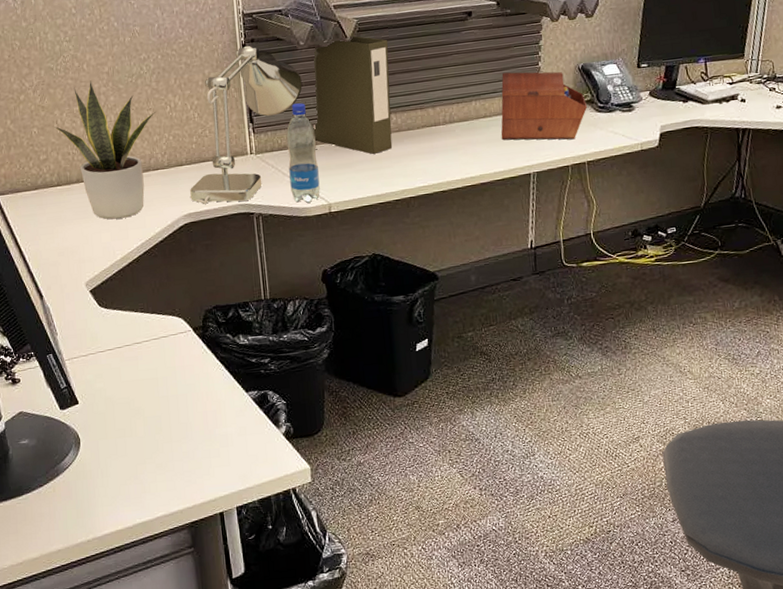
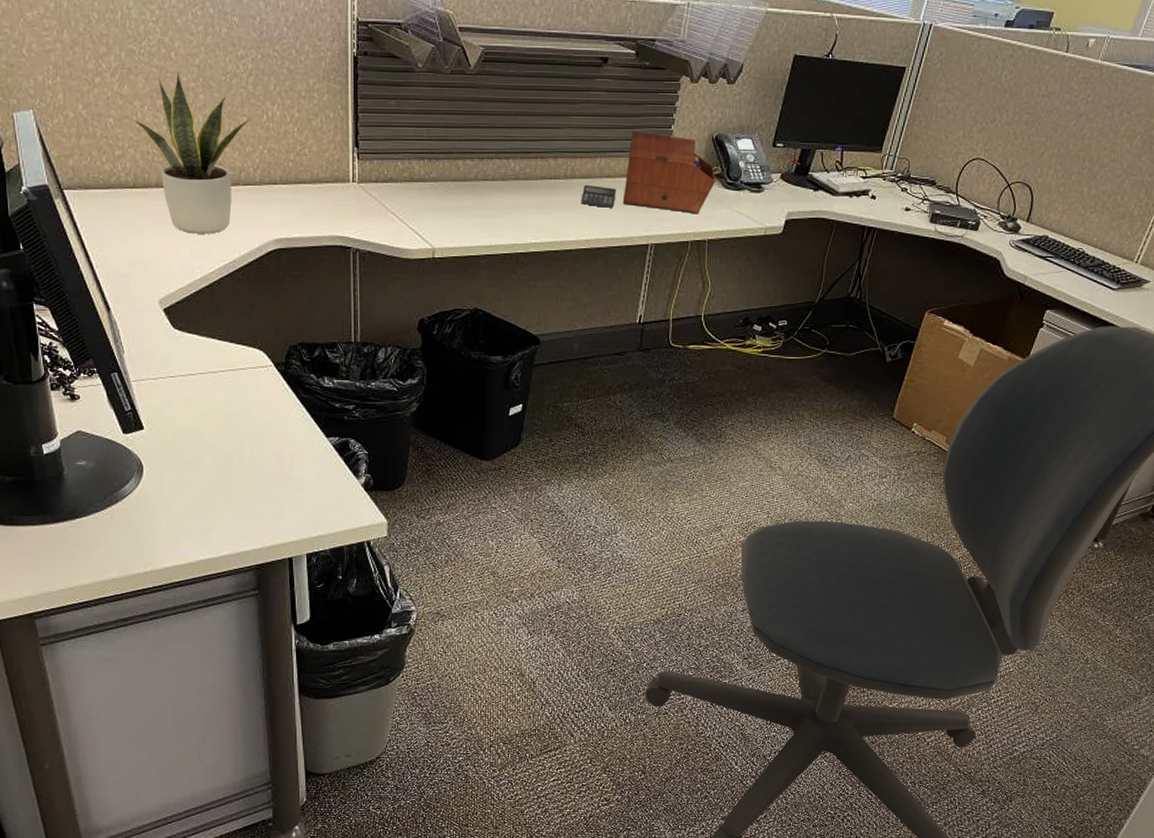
desk lamp: present [189,45,302,204] -> none [281,58,416,234]
bottle: present [286,103,320,204] -> none [393,133,426,245]
binder: present [303,35,393,154] -> none [417,65,515,200]
calculator: none [461,126,494,146] -> present [581,185,616,208]

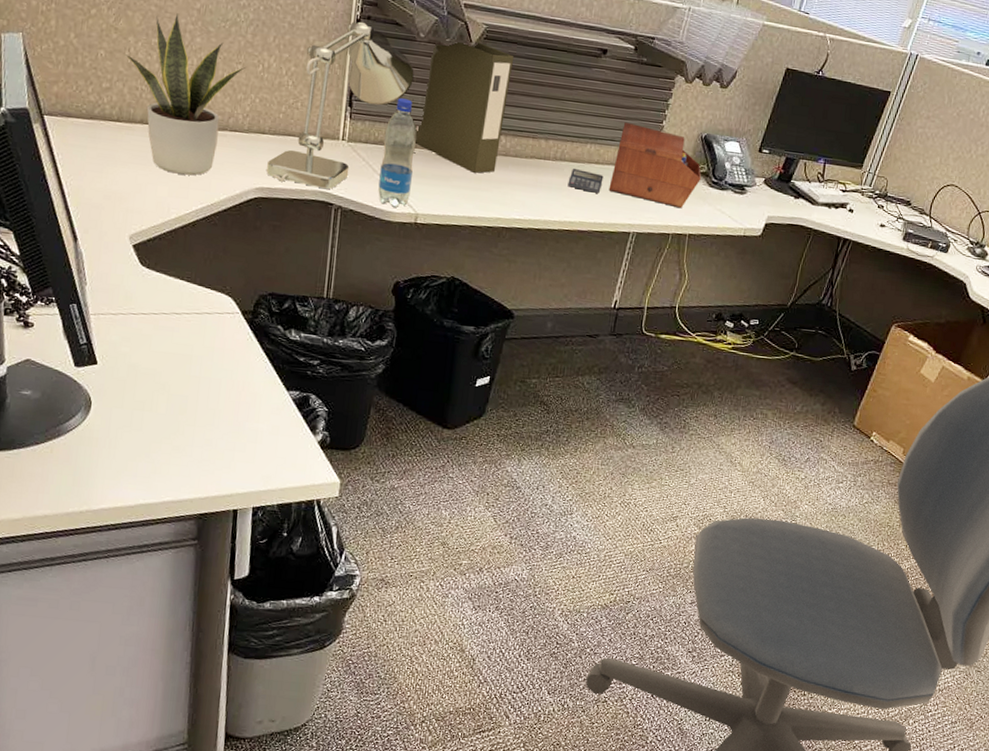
desk lamp: none [281,58,416,234] -> present [265,21,414,190]
bottle: none [393,133,426,245] -> present [378,98,418,208]
binder: none [417,65,515,200] -> present [411,41,515,173]

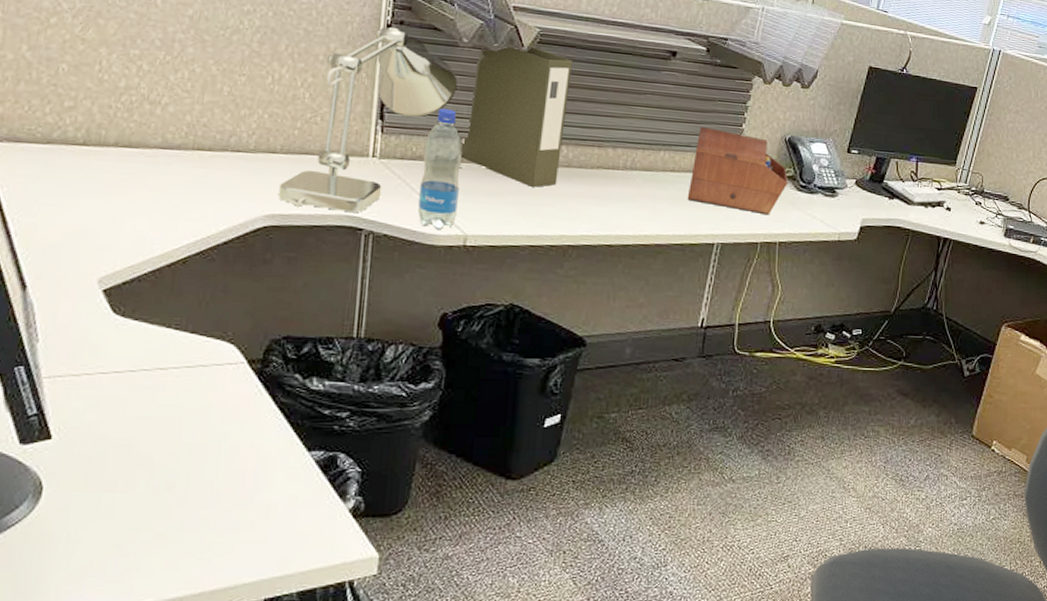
potted plant: present [124,13,246,176] -> none [93,21,252,205]
calculator: present [568,169,604,193] -> none [641,178,681,203]

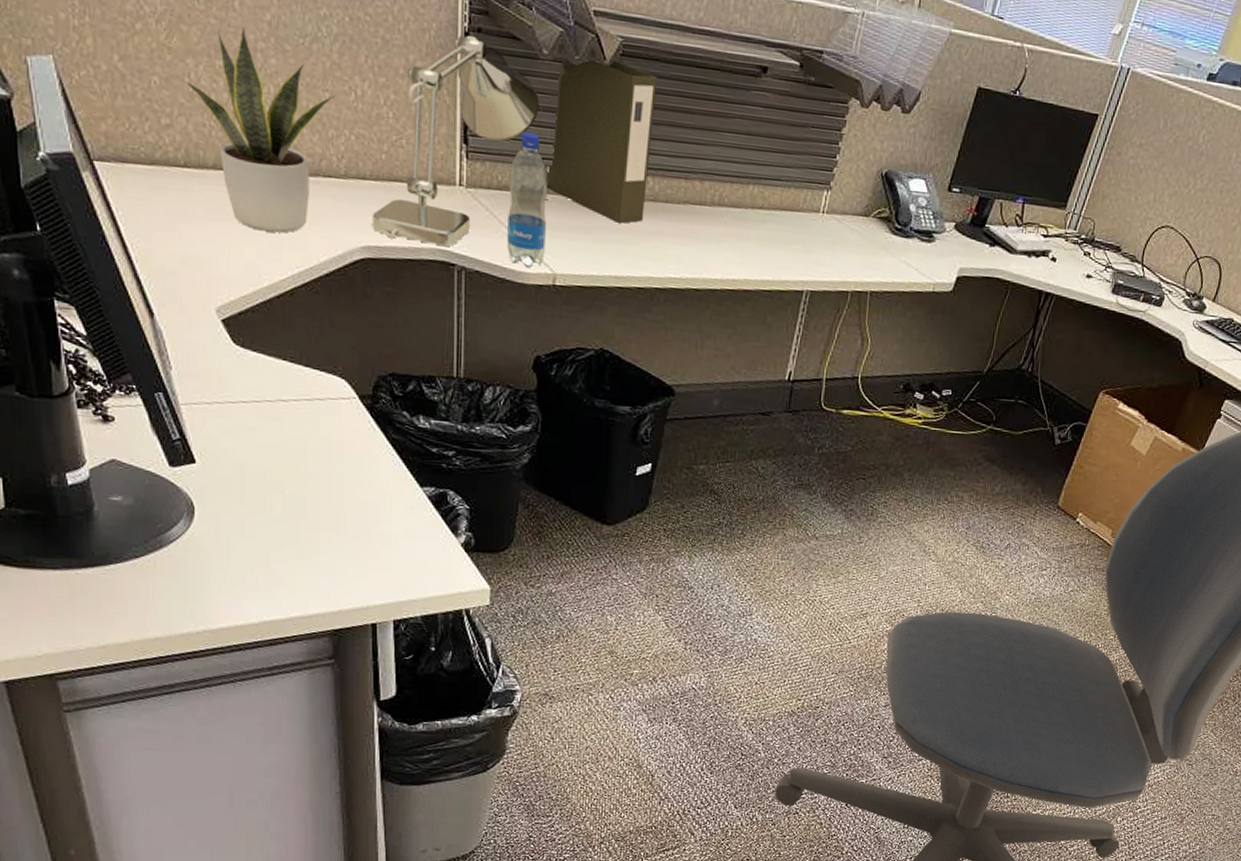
potted plant: none [93,21,252,205] -> present [183,27,335,233]
sewing box: present [687,126,789,215] -> none [776,156,883,261]

